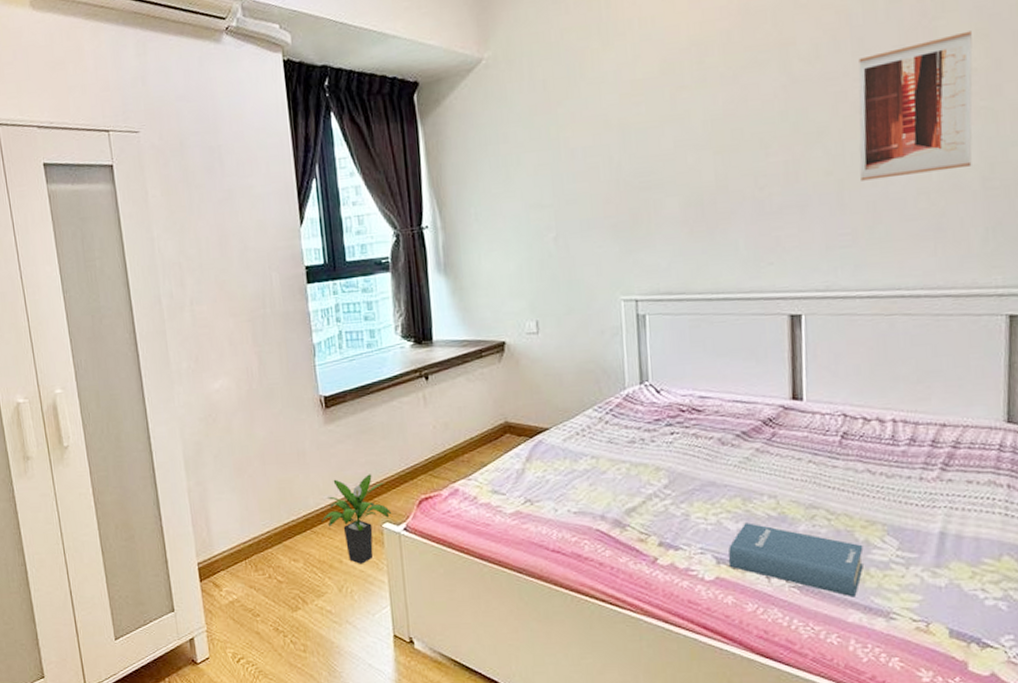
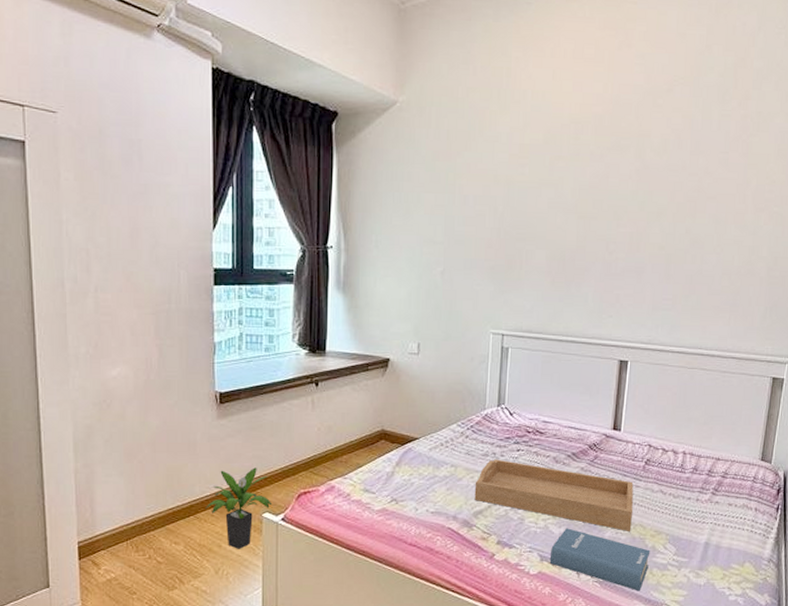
serving tray: none [623,445,833,523] -> present [474,459,634,531]
wall art: present [858,31,973,181] -> none [684,150,775,258]

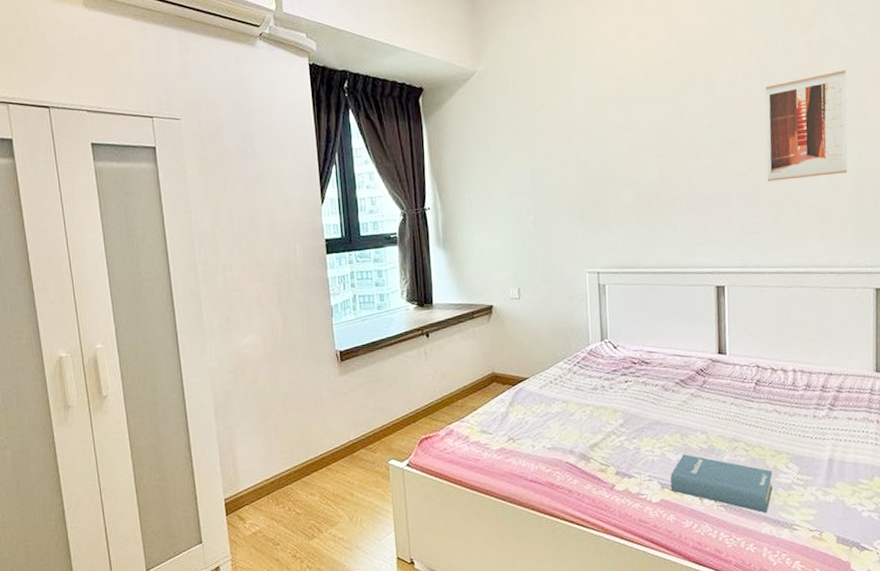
potted plant: present [205,467,273,549] -> none [336,418,397,496]
serving tray: present [474,459,634,531] -> none [587,392,750,453]
wall art: none [684,150,775,258] -> present [765,70,848,182]

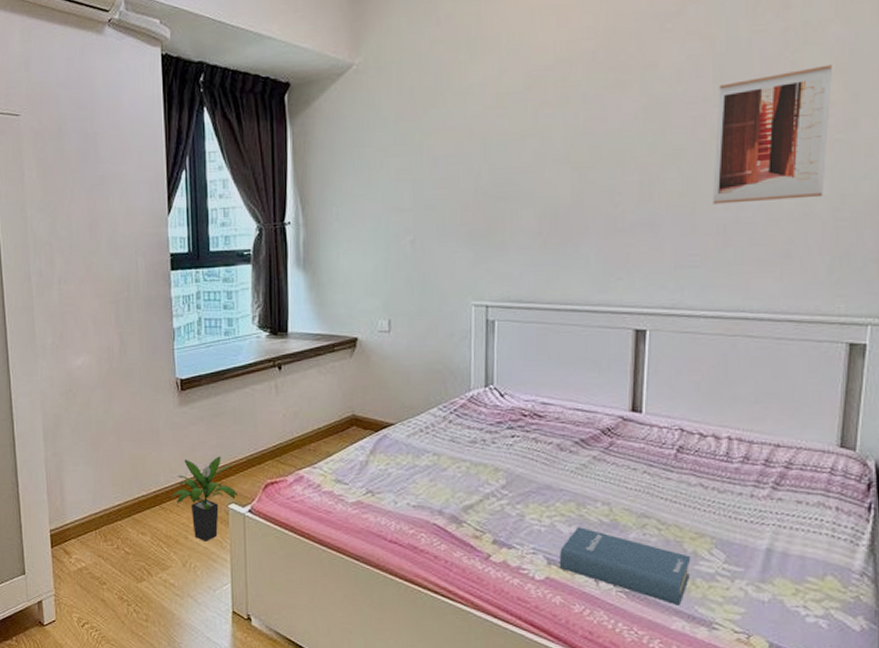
potted plant: none [336,418,397,496] -> present [170,456,239,542]

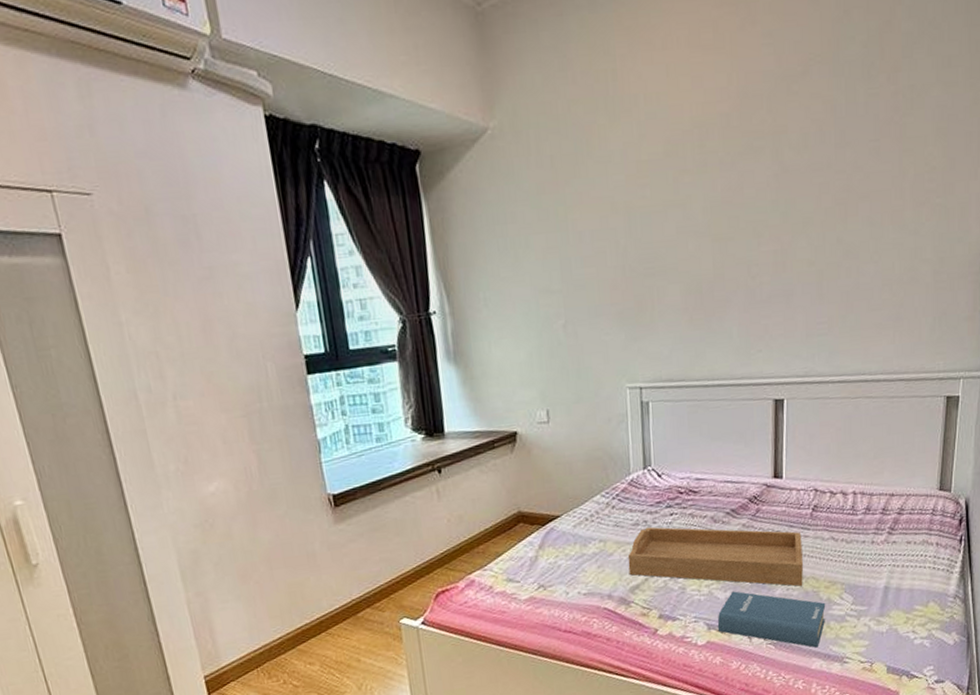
potted plant: present [170,456,239,542] -> none [336,571,410,661]
serving tray: none [462,446,663,533] -> present [628,527,803,587]
wall art: present [713,64,832,204] -> none [837,129,933,272]

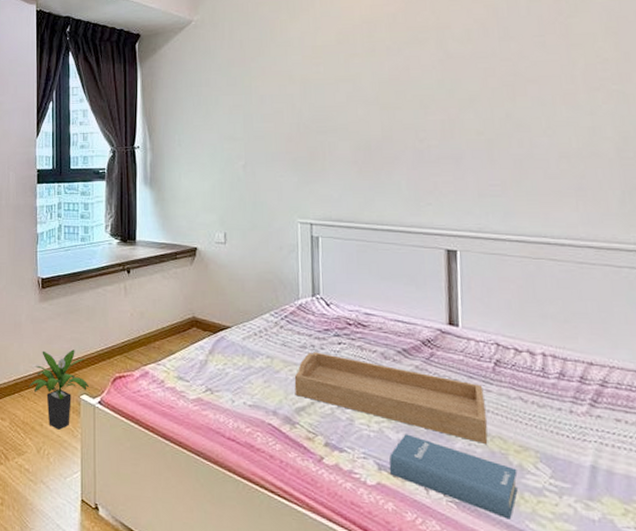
potted plant: none [336,571,410,661] -> present [29,349,90,430]

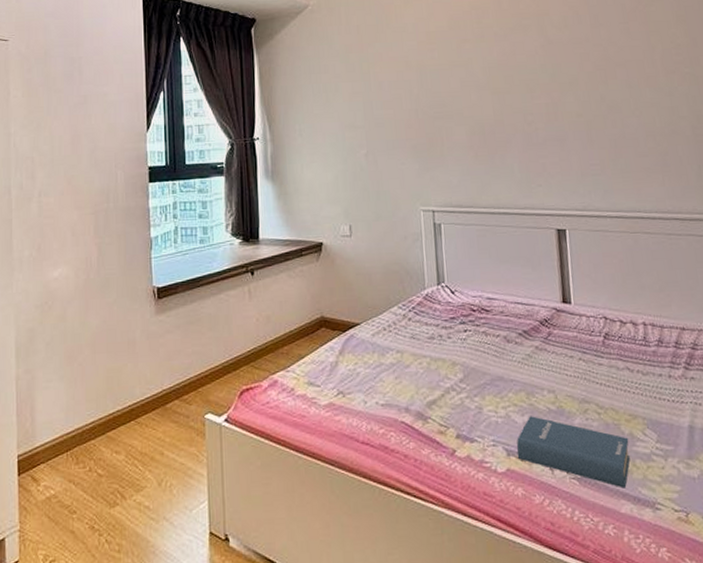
potted plant: present [29,349,90,430] -> none [146,364,215,457]
serving tray: present [294,352,488,444] -> none [424,341,603,417]

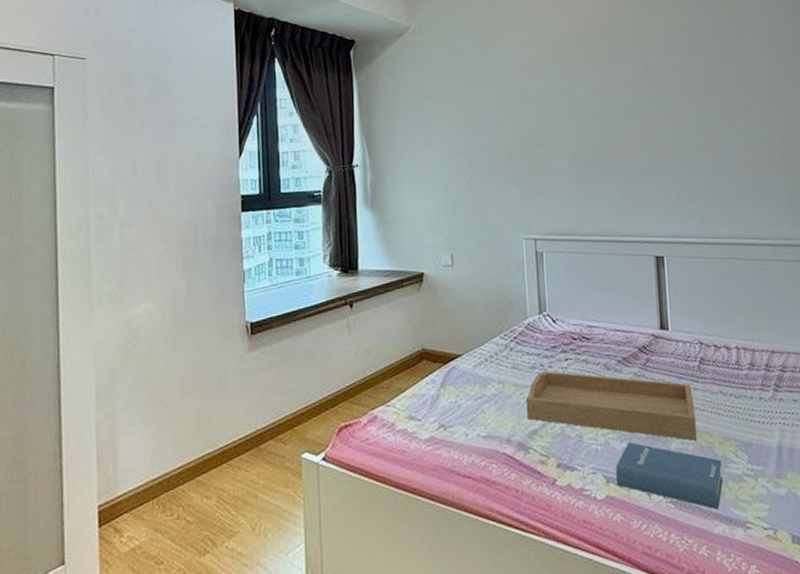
serving tray: none [424,341,603,417] -> present [525,371,698,441]

